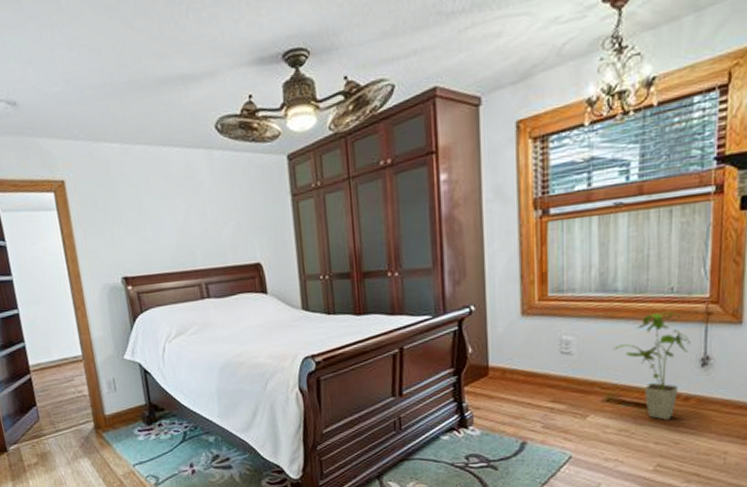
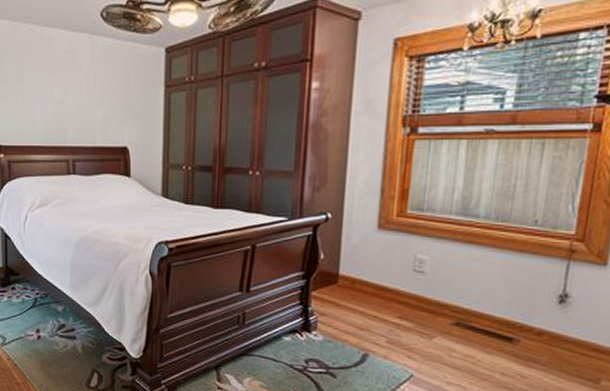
house plant: present [613,311,691,420] -> none [468,243,550,352]

